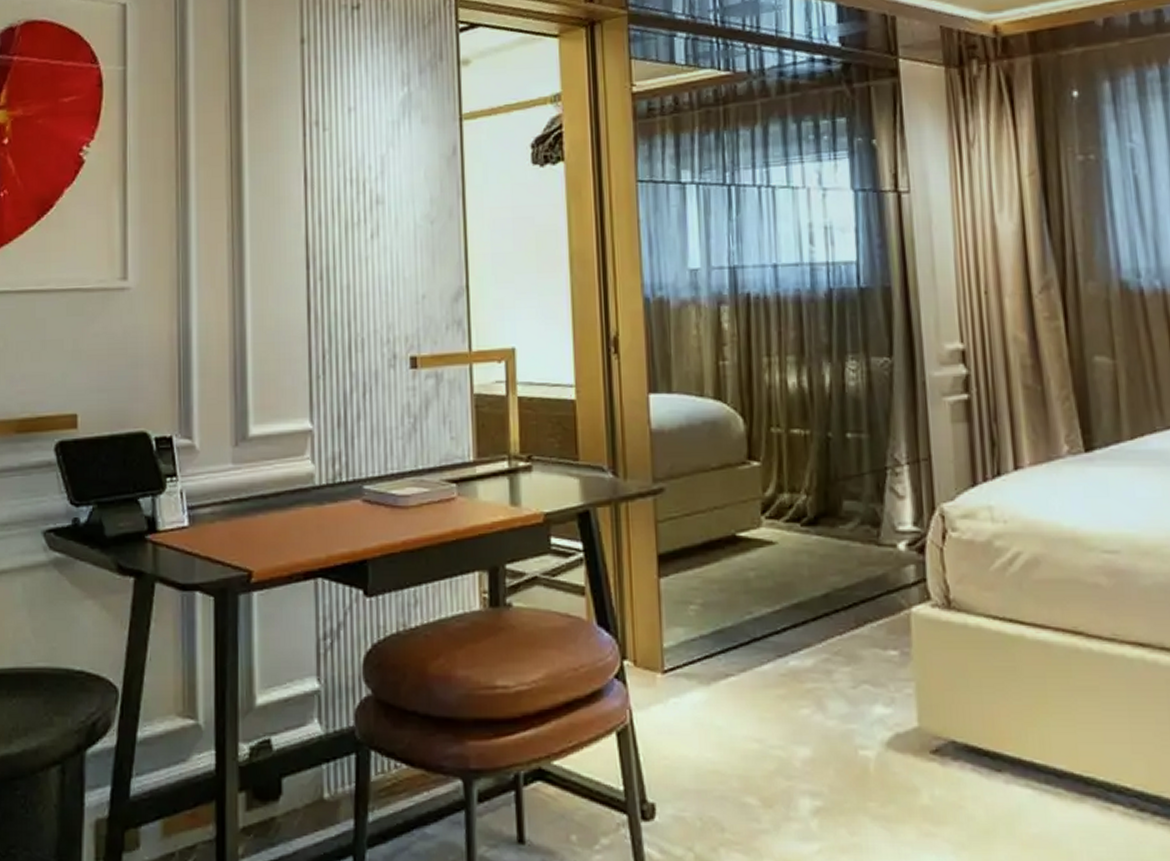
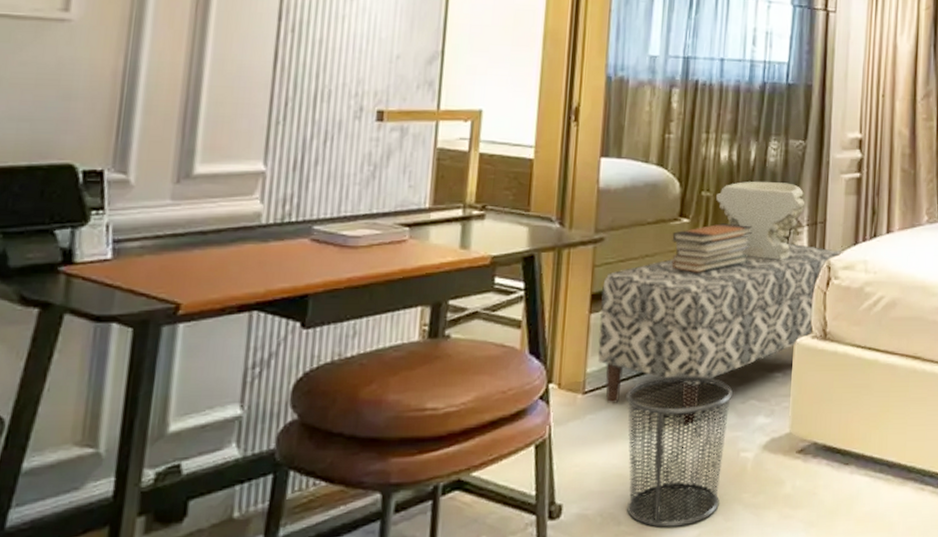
bench: none [668,487,956,713] -> present [597,243,841,425]
waste bin: none [712,652,840,838] -> present [626,375,733,528]
book stack: none [742,465,839,526] -> present [672,223,753,272]
decorative bowl: none [789,410,901,509] -> present [716,181,805,260]

